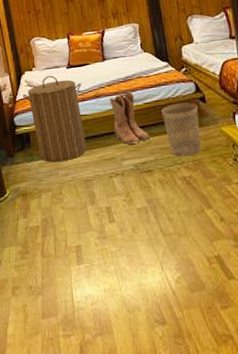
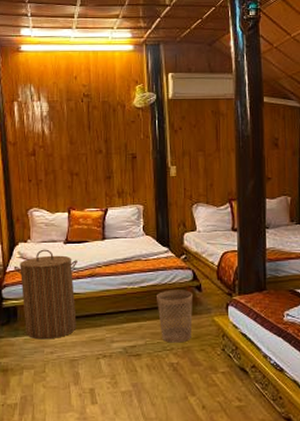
boots: present [109,91,149,145] -> none [105,274,142,328]

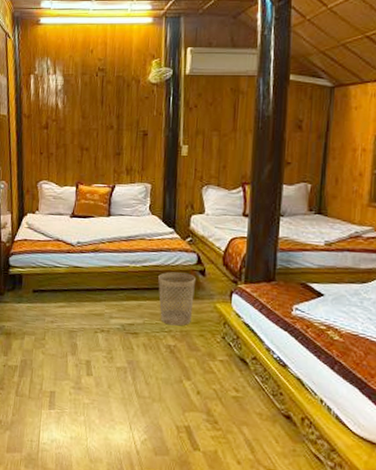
laundry hamper: present [13,249,77,340] -> none [21,221,82,309]

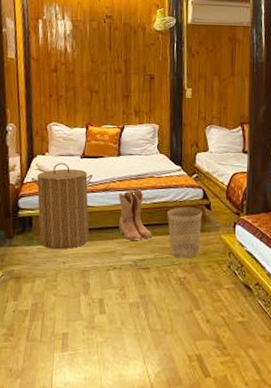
laundry hamper: none [21,221,82,309] -> present [31,162,93,250]
boots: none [107,251,141,305] -> present [118,189,152,241]

